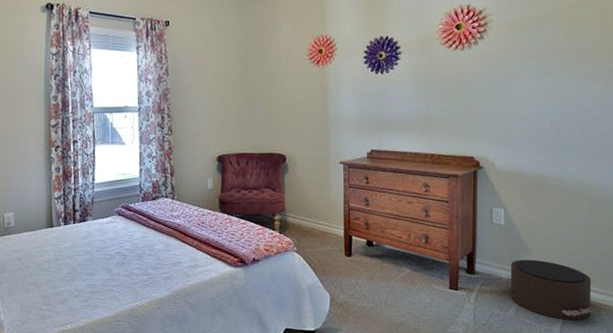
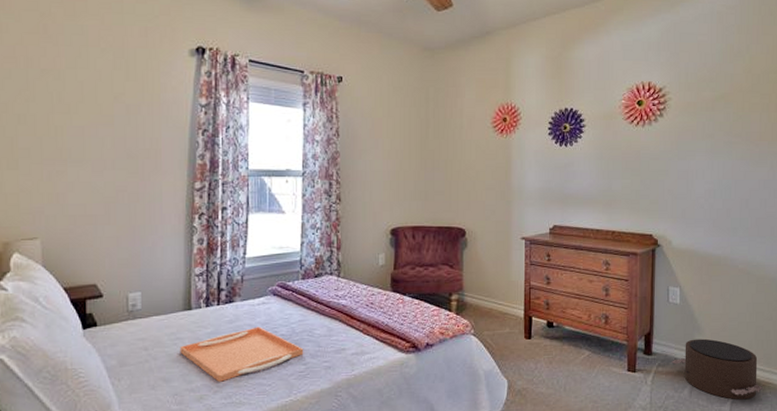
serving tray: none [45,242,146,288] -> present [179,326,304,382]

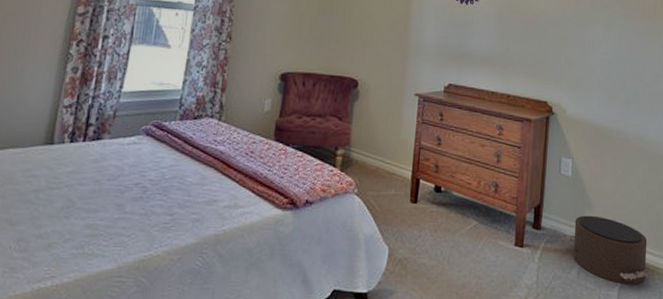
serving tray: present [179,326,304,382] -> none [32,168,172,229]

